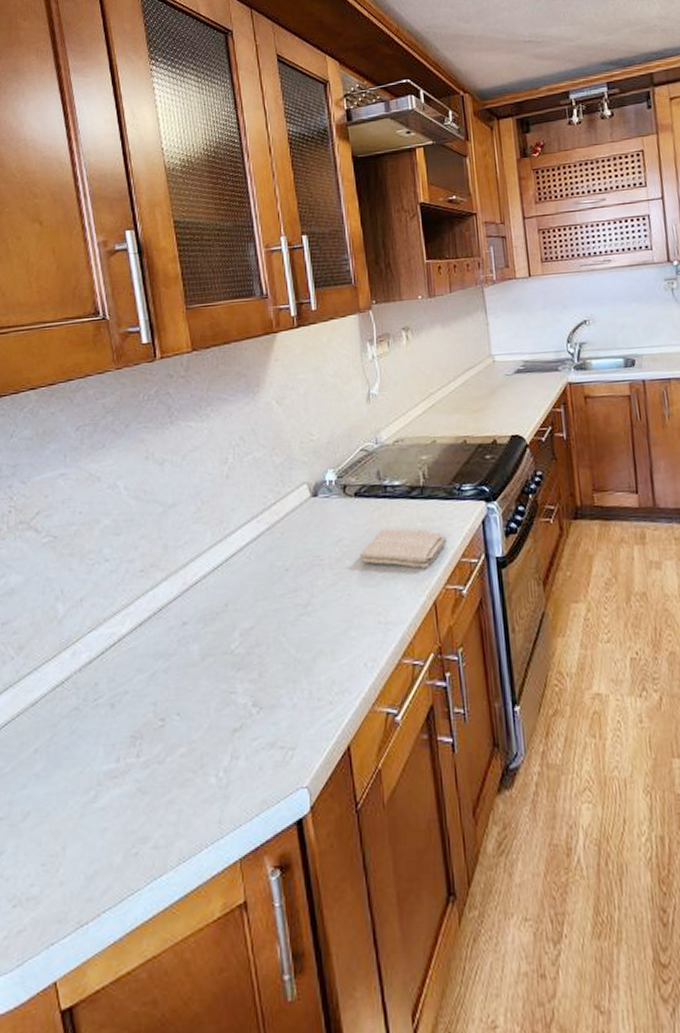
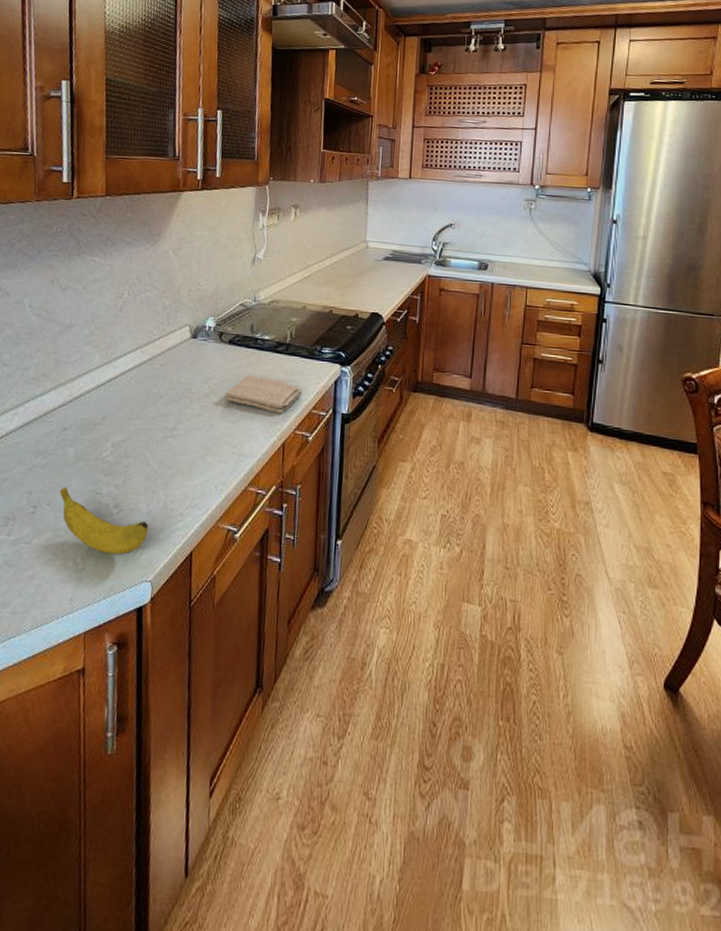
banana: none [189,690,296,763] -> present [60,487,149,555]

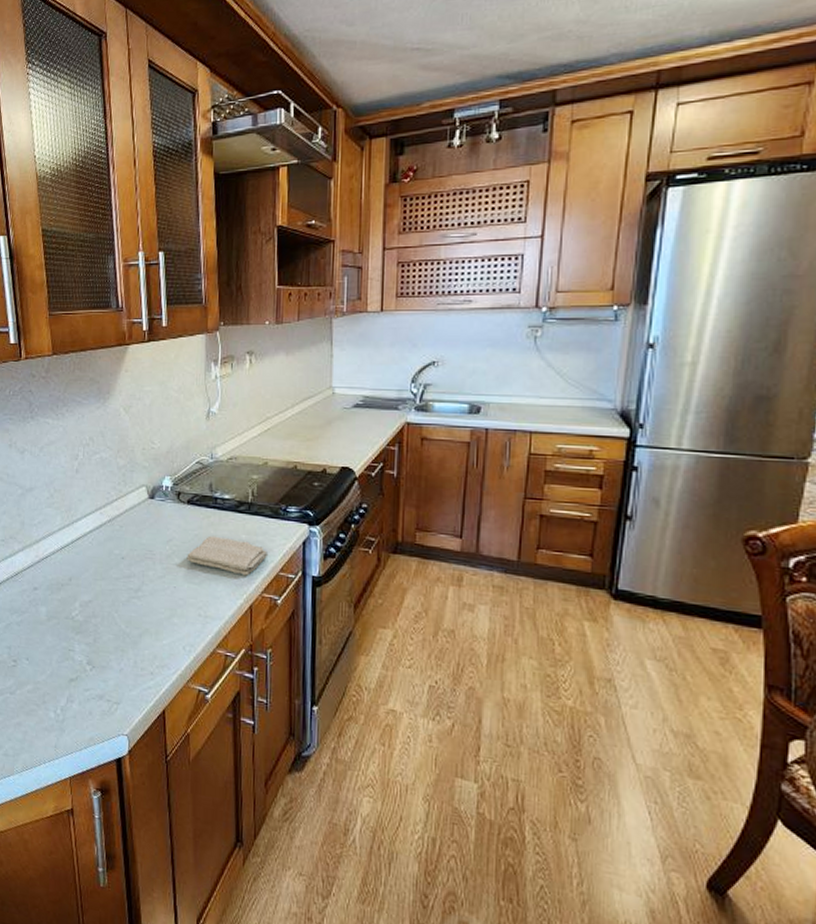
banana: present [60,487,149,555] -> none [36,643,121,709]

